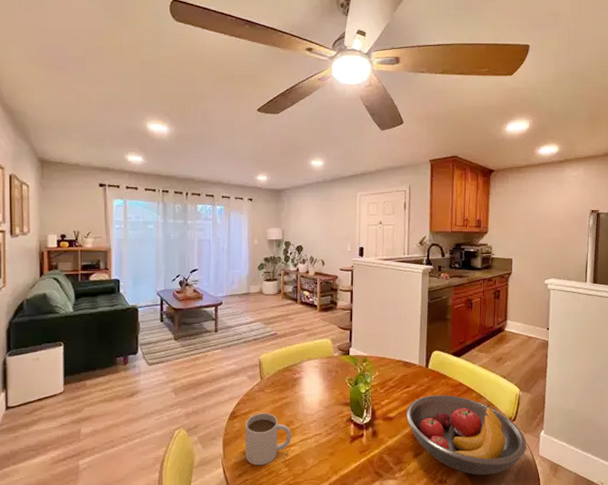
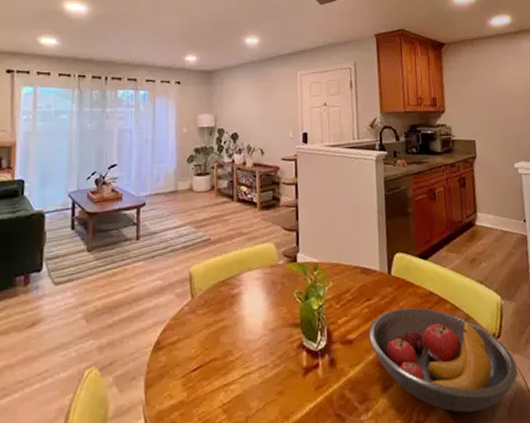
mug: present [245,413,291,466] -> none [172,340,230,414]

